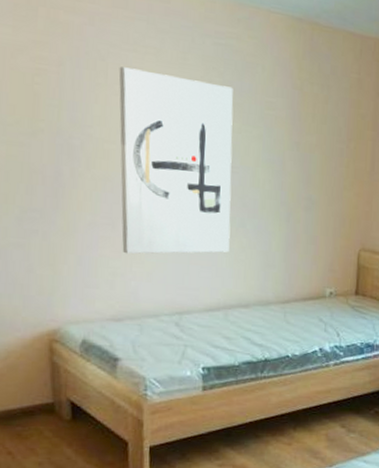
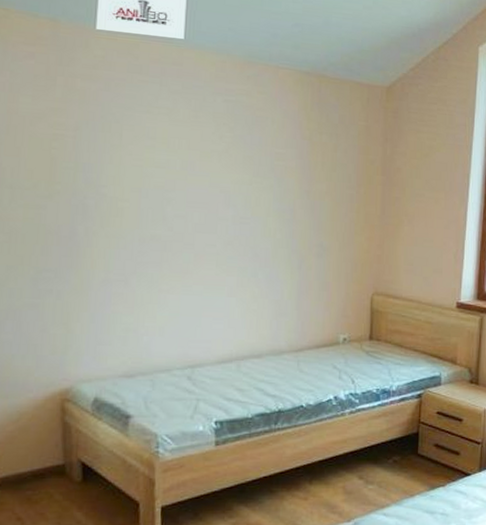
wall art: present [119,67,234,254] -> none [132,128,244,309]

